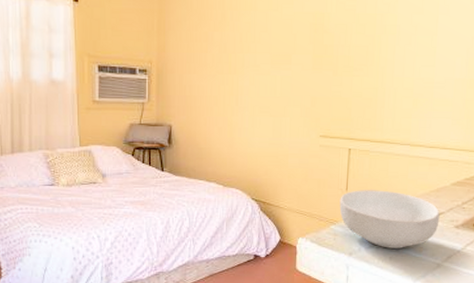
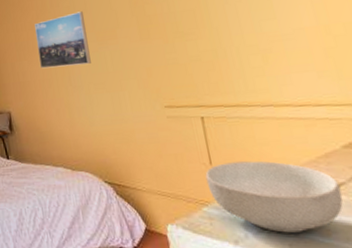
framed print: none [210,30,262,86] -> present [35,11,91,68]

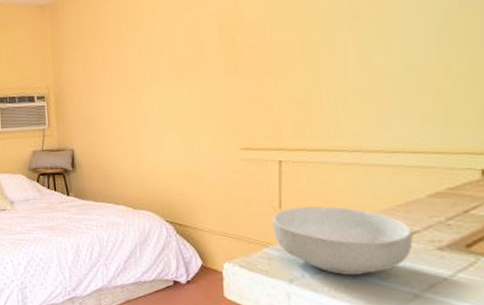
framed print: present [35,11,91,68] -> none [107,40,166,104]

